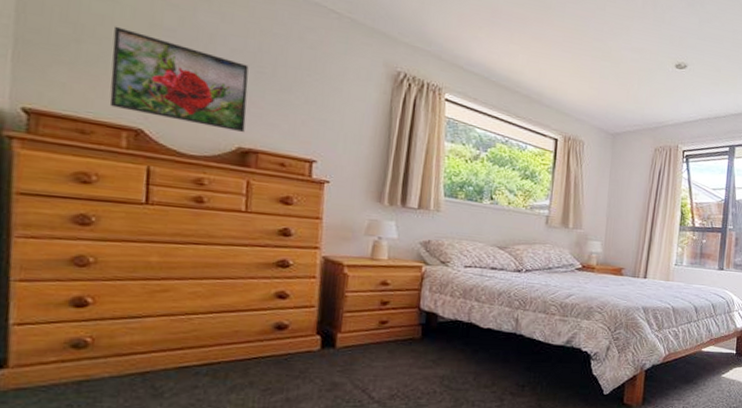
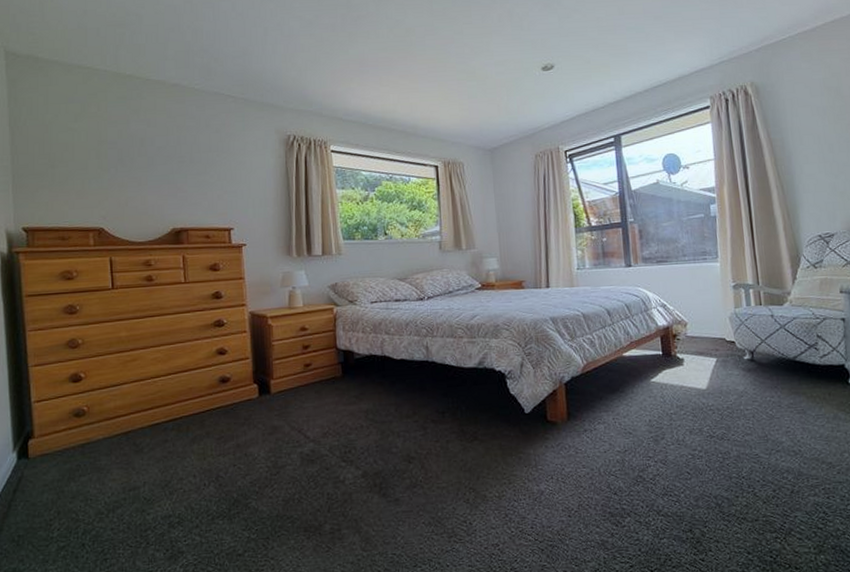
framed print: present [109,26,249,133] -> none [75,149,176,216]

